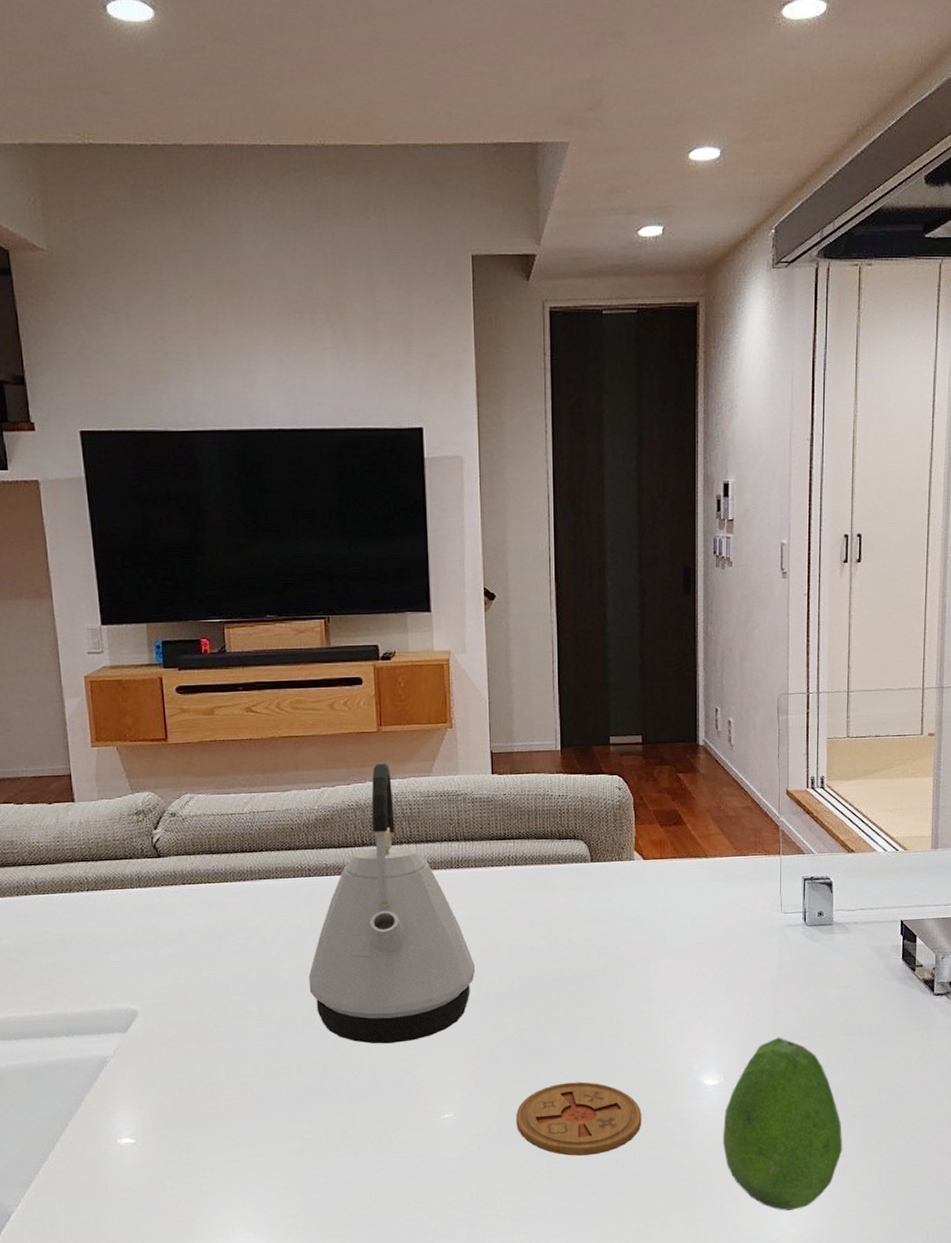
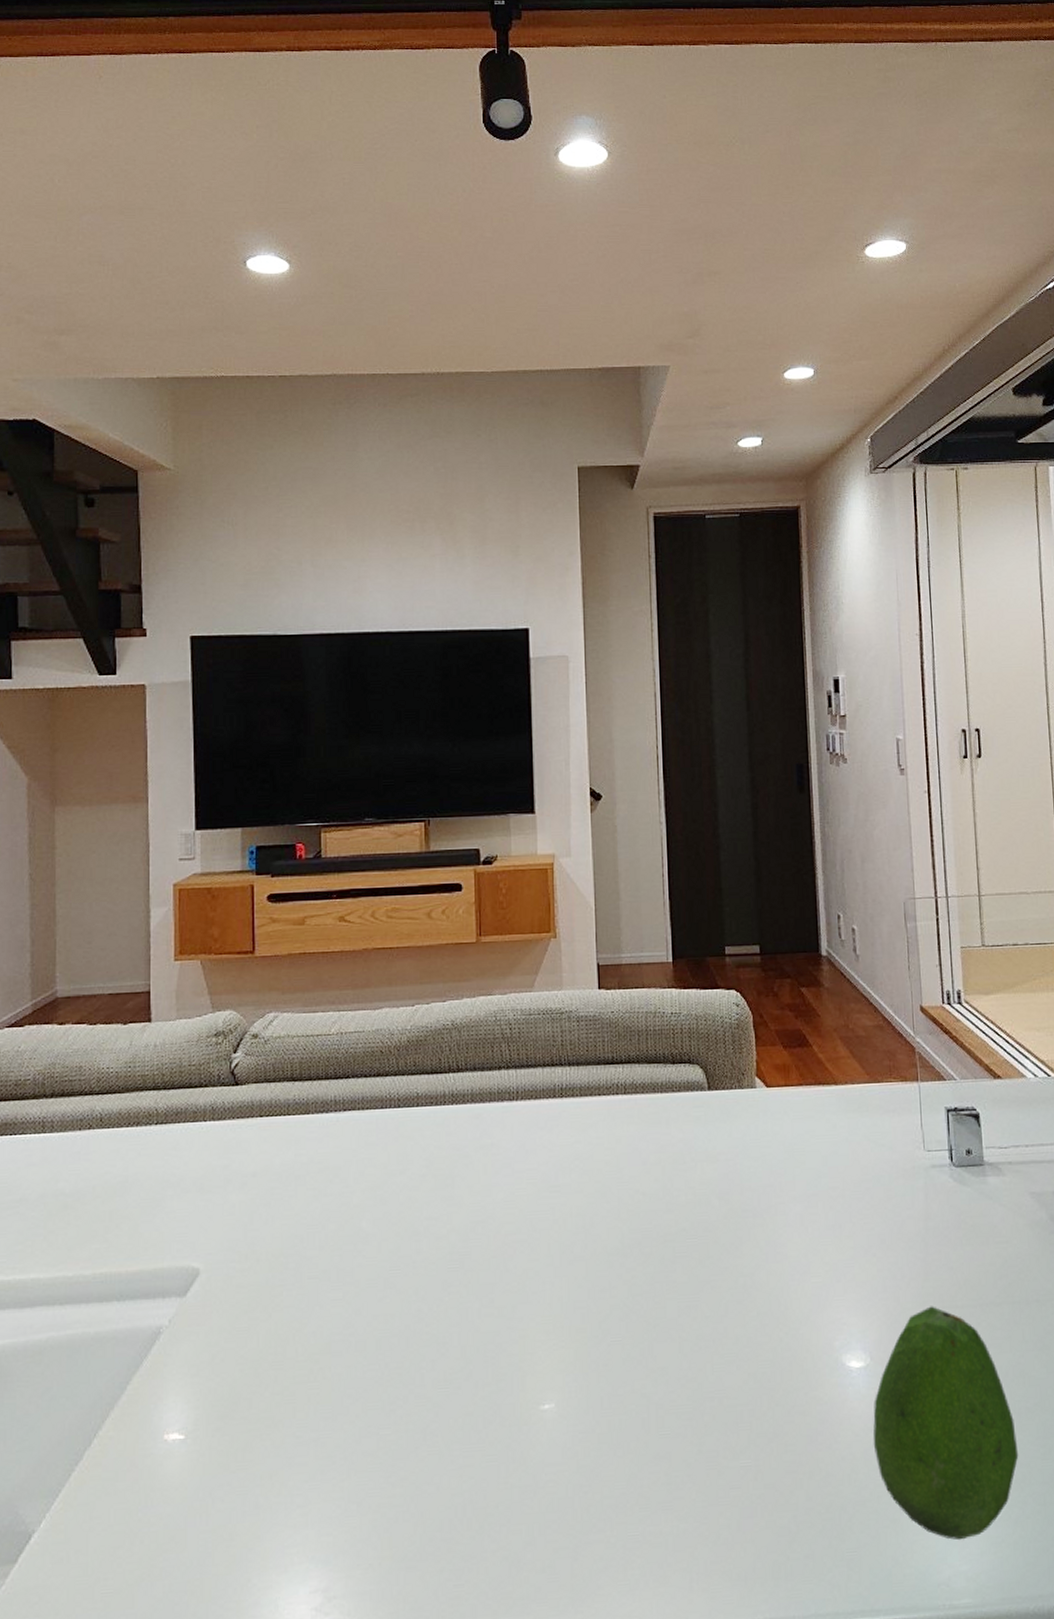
kettle: present [308,763,475,1044] -> none [393,977,580,1313]
coaster: present [516,1081,642,1156] -> none [628,1362,776,1462]

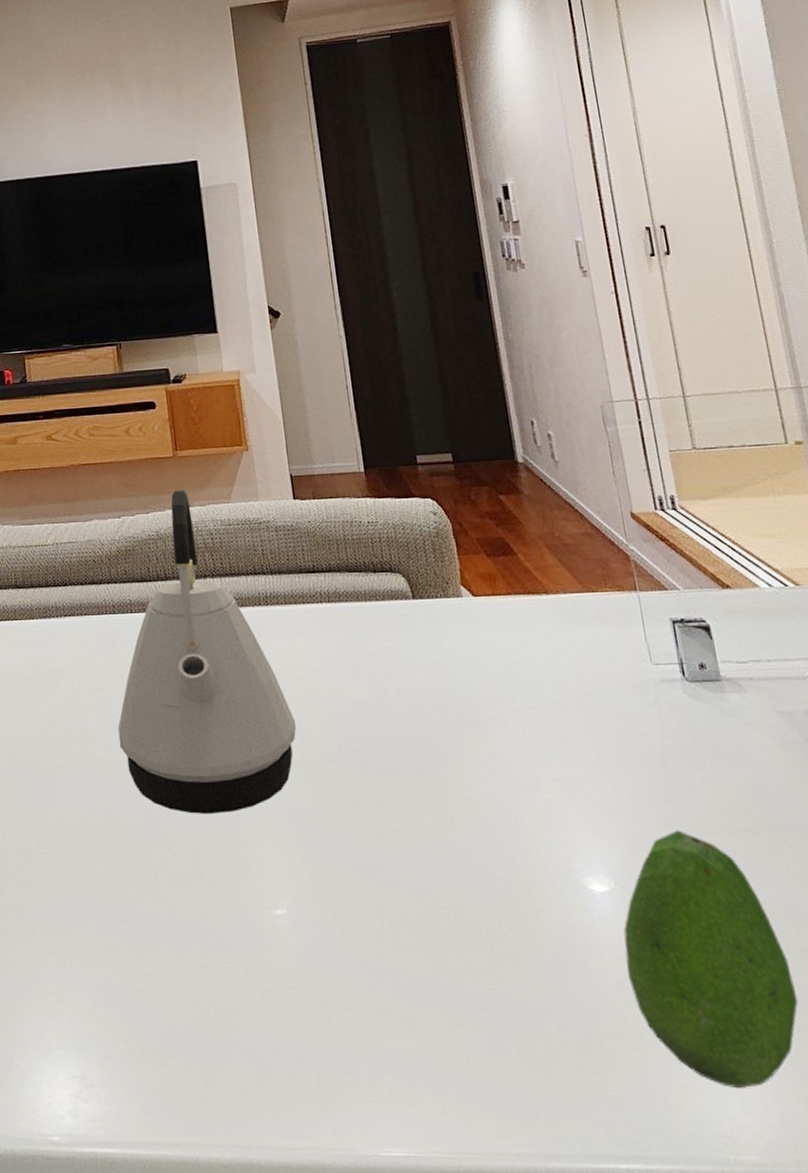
kettle: none [393,977,580,1313] -> present [118,490,296,814]

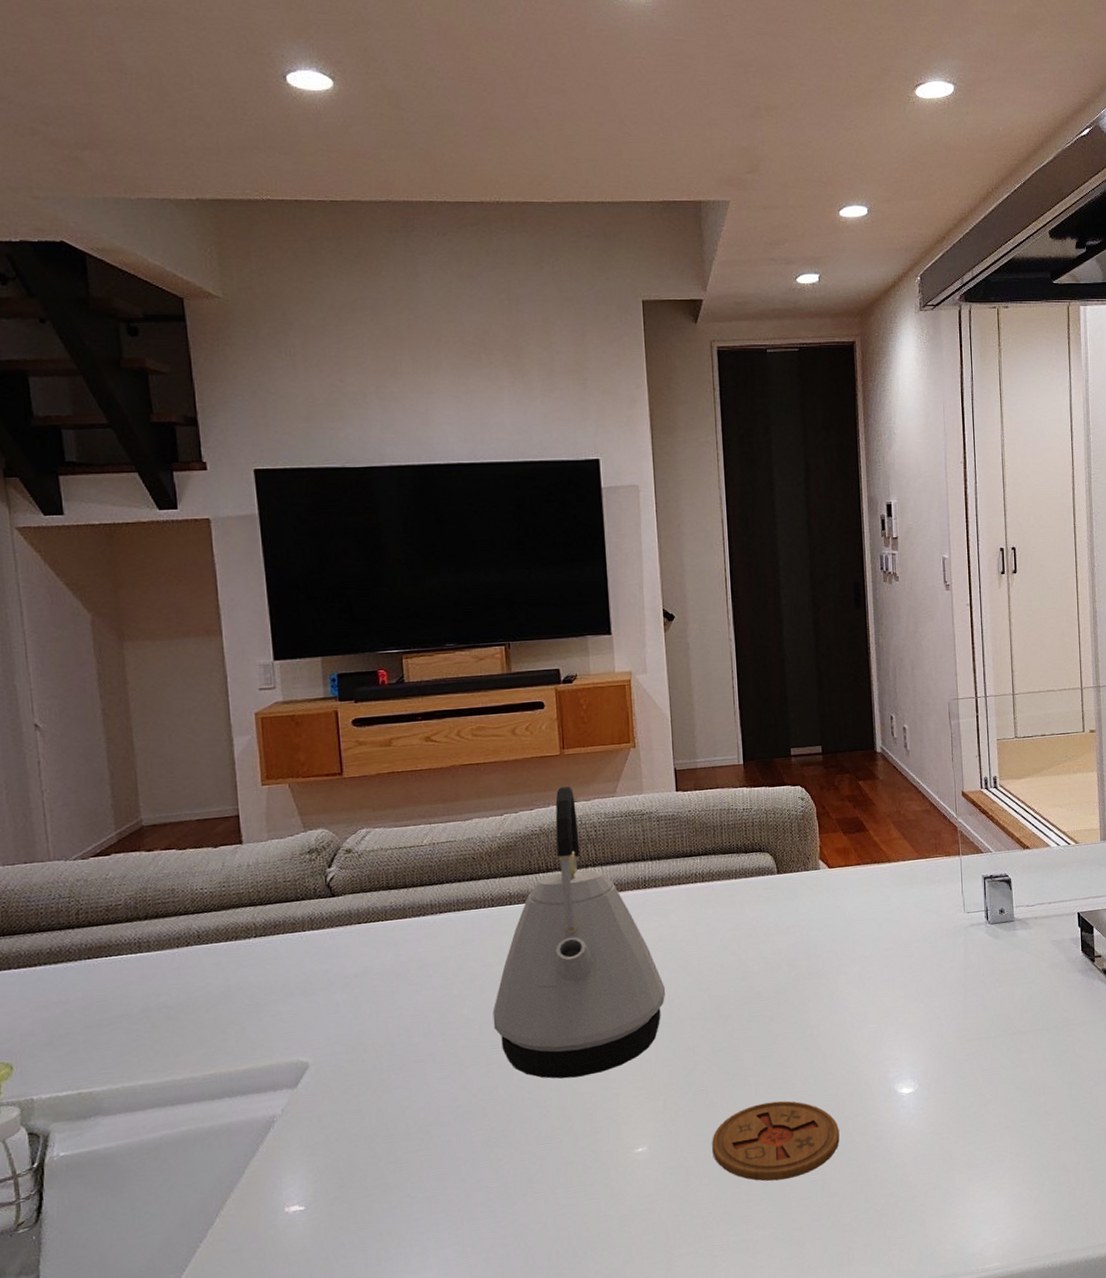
coaster: none [360,877,518,979] -> present [712,1100,840,1182]
fruit: present [623,830,799,1089] -> none [920,1038,1039,1220]

